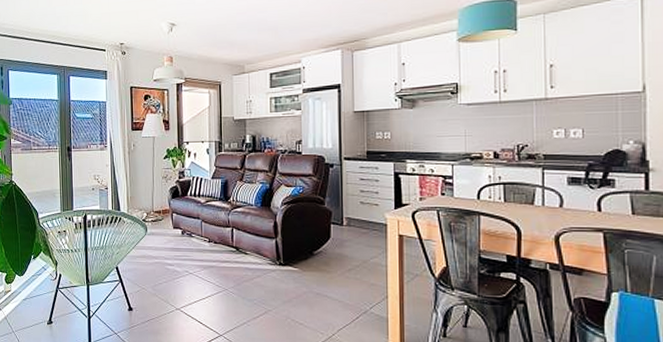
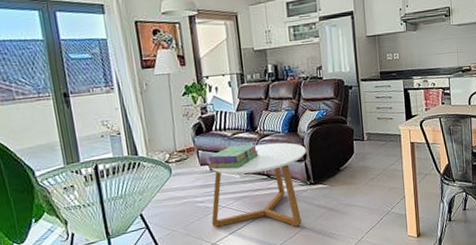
coffee table: none [178,215,278,308] -> present [211,142,306,227]
stack of books: none [180,212,229,236] -> present [208,144,259,169]

